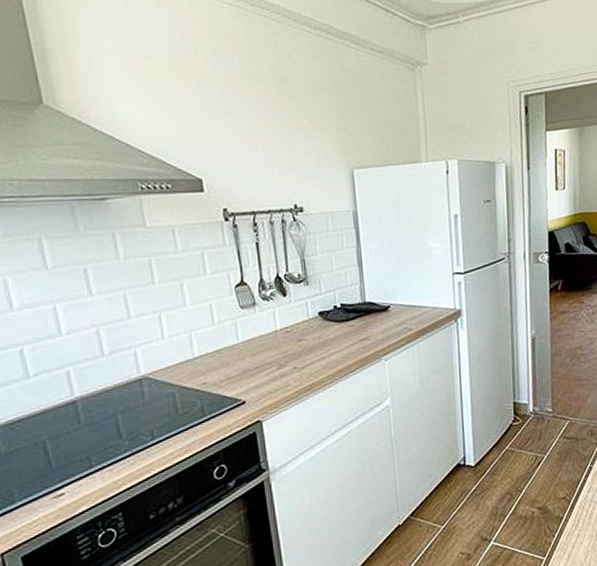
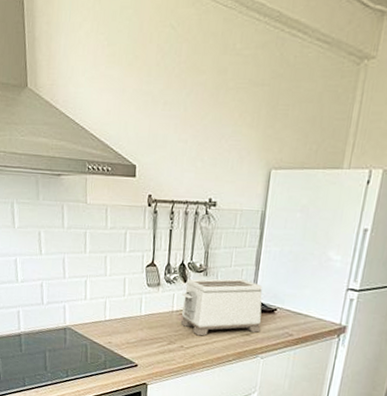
toaster: none [284,281,378,352] -> present [180,278,263,336]

